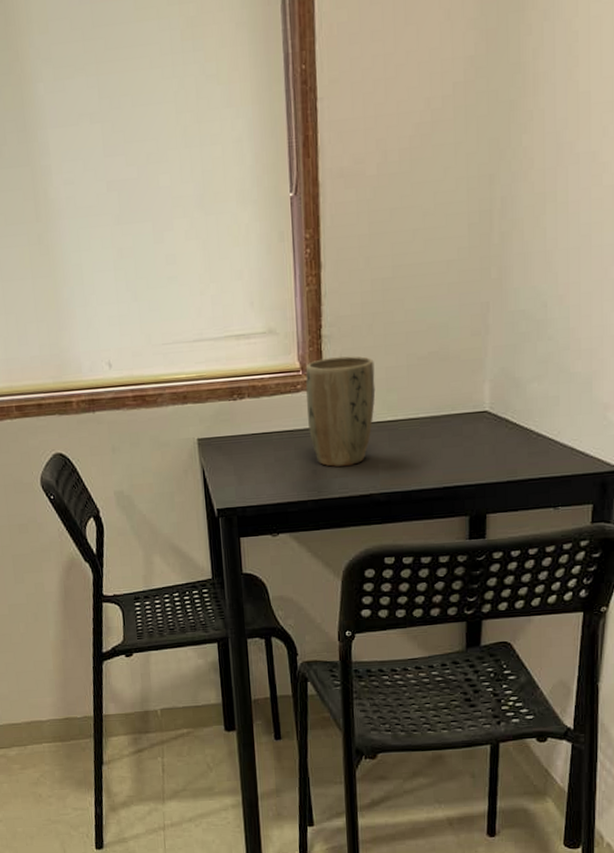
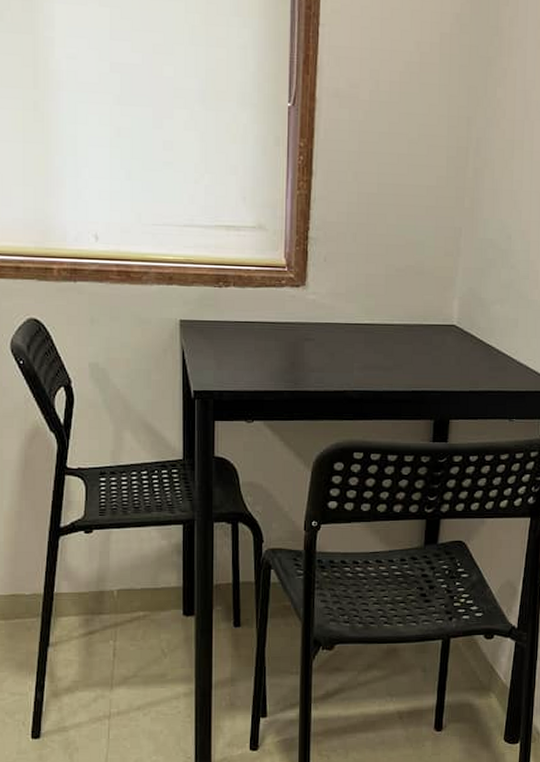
plant pot: present [305,356,376,467] -> none [290,259,356,362]

